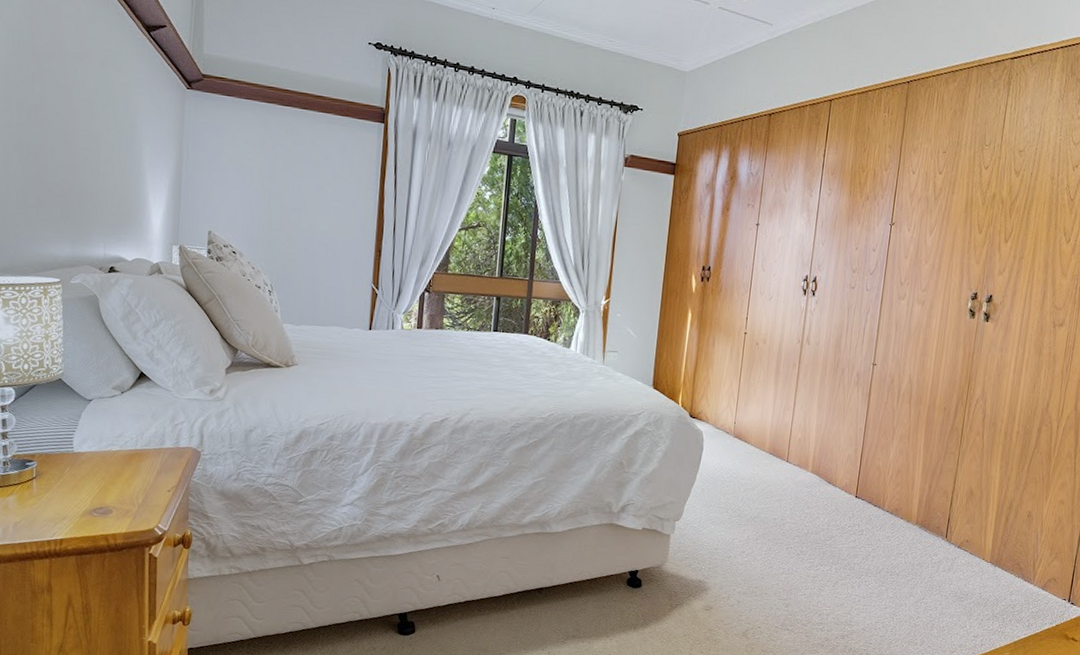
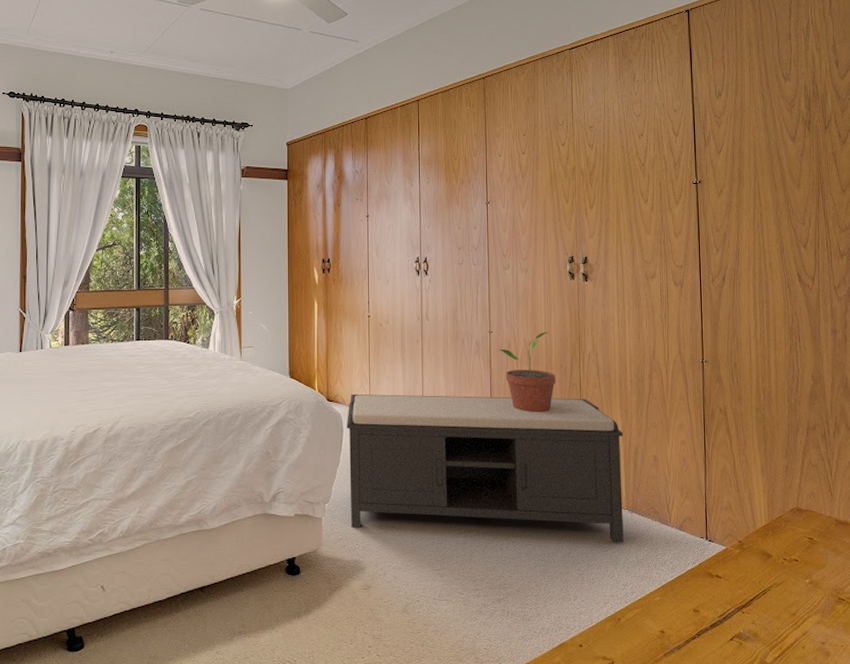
bench: none [699,412,1000,595] -> present [347,393,624,542]
potted plant: none [880,370,937,455] -> present [498,331,555,413]

